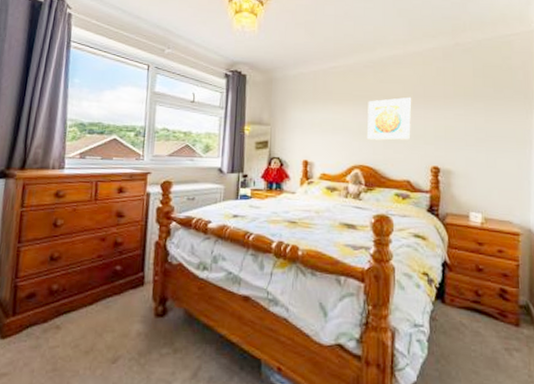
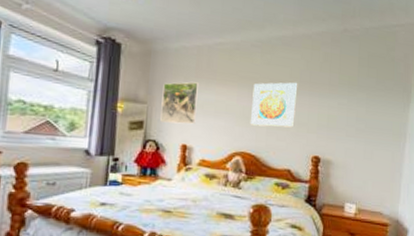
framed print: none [283,103,317,142] -> present [160,82,200,124]

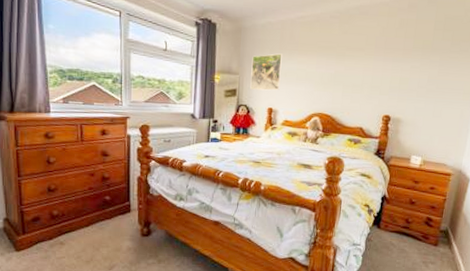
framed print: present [250,82,298,128] -> none [327,48,373,91]

